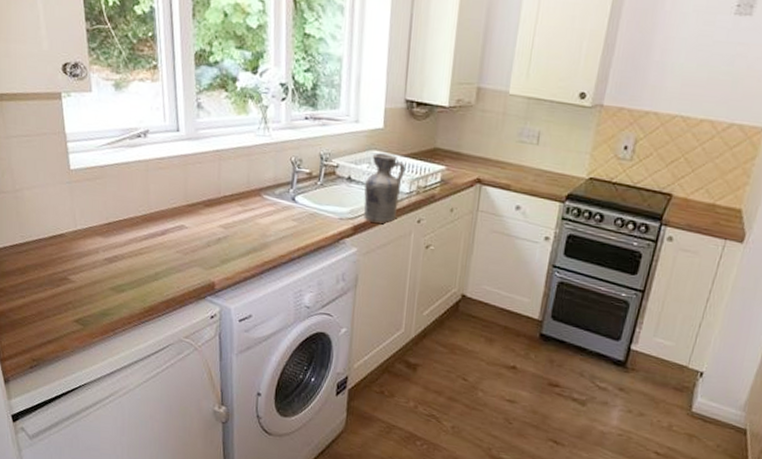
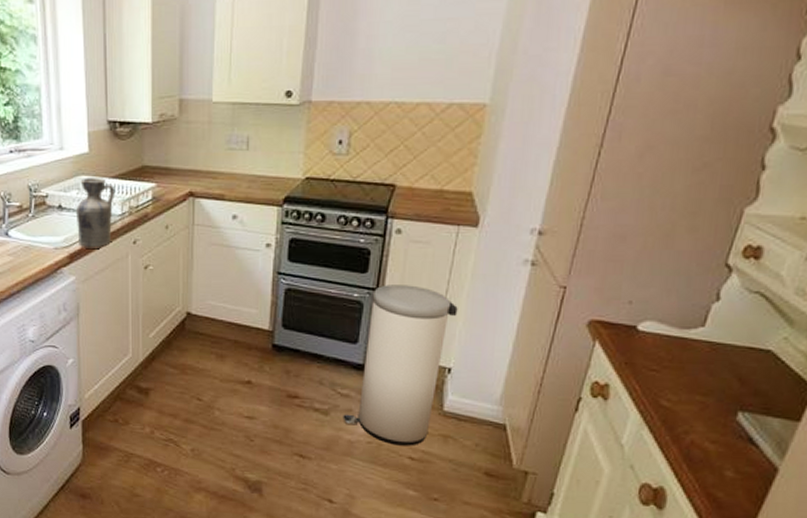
pedal bin: none [598,288,716,442] -> present [343,285,458,446]

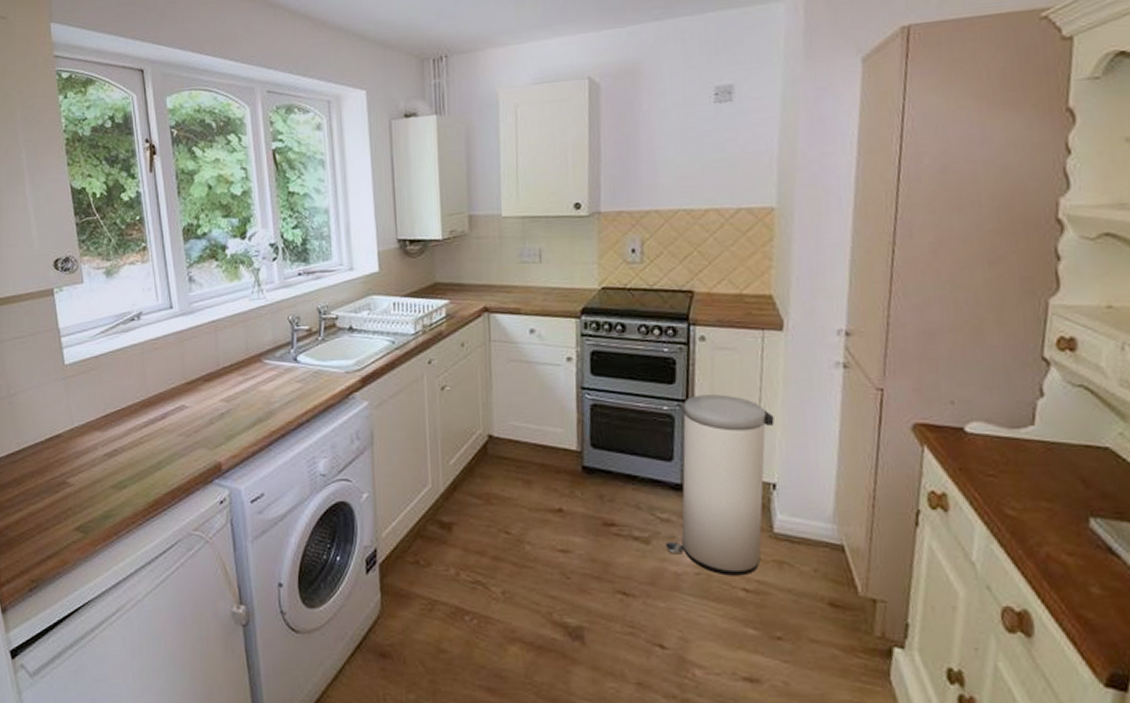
ceramic jug: present [77,176,116,248] -> none [368,296,408,371]

